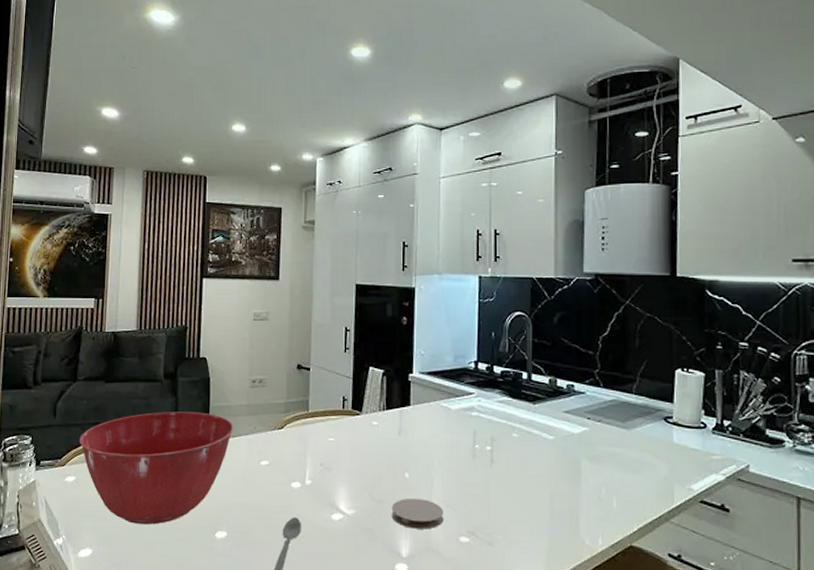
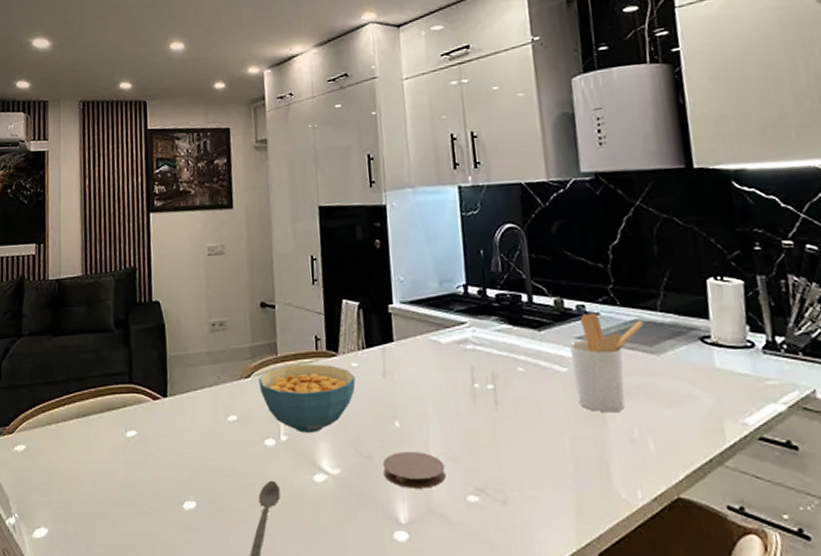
mixing bowl: present [80,411,234,525] -> none [28,363,195,497]
cereal bowl: none [290,420,374,479] -> present [259,364,356,433]
utensil holder: none [557,391,620,475] -> present [569,312,644,413]

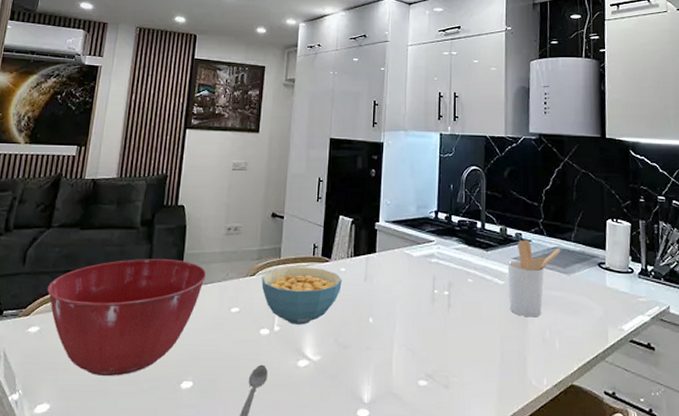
mixing bowl: none [28,363,195,497] -> present [47,259,207,376]
coaster: present [382,451,446,488] -> none [355,342,404,374]

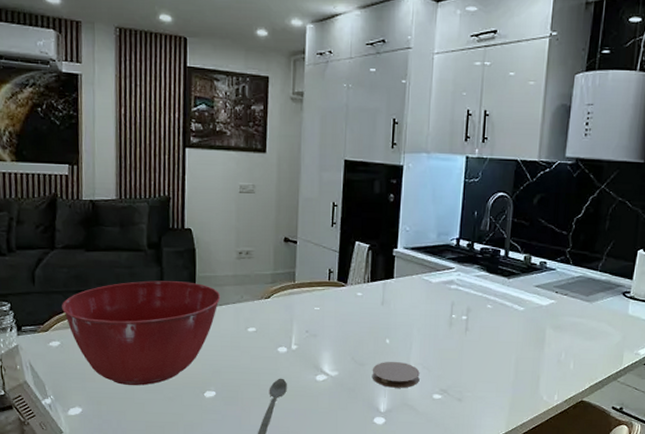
cereal bowl: present [261,267,342,325] -> none [277,291,358,344]
coaster: none [355,342,404,374] -> present [372,361,420,388]
utensil holder: present [507,239,561,318] -> none [527,268,586,342]

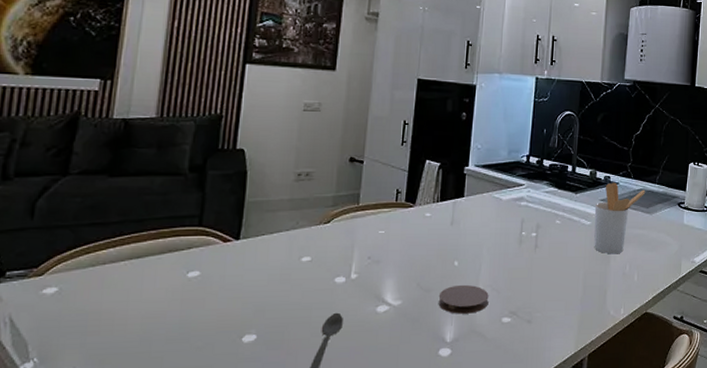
mixing bowl: present [62,280,221,386] -> none [67,208,273,336]
utensil holder: none [527,268,586,342] -> present [594,182,646,254]

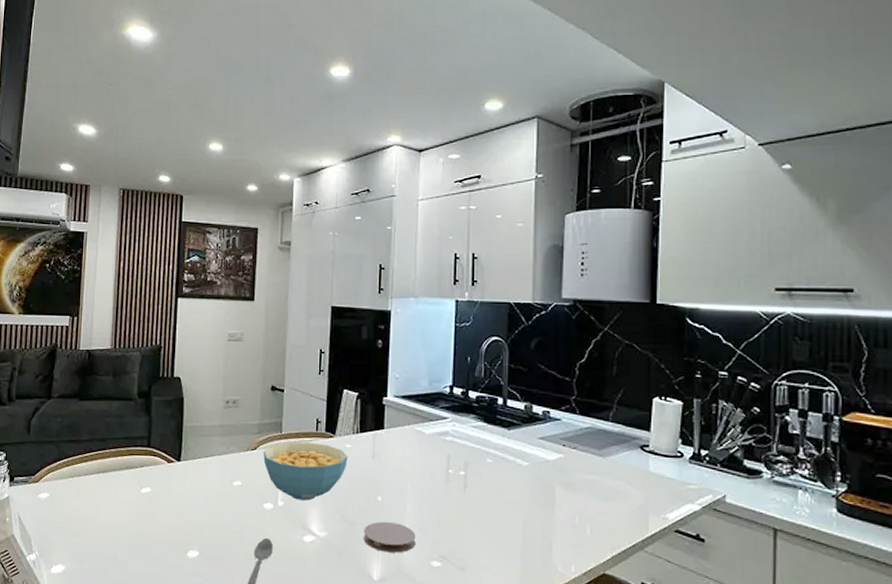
cereal bowl: none [337,213,427,271] -> present [263,442,348,501]
utensil holder: present [594,182,646,254] -> none [532,418,596,502]

